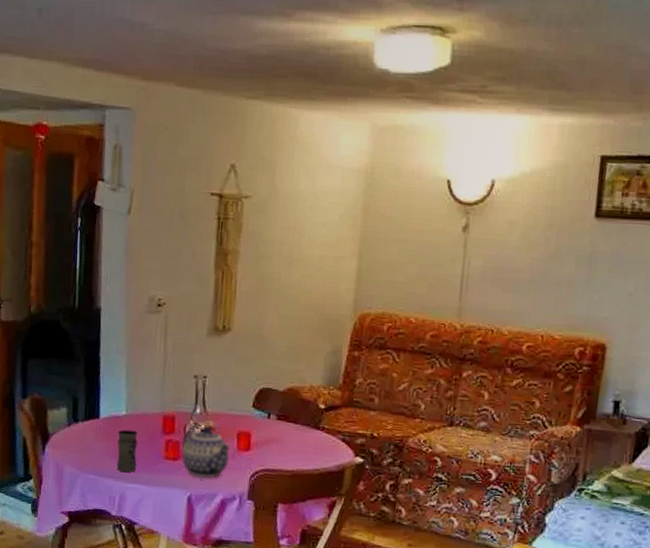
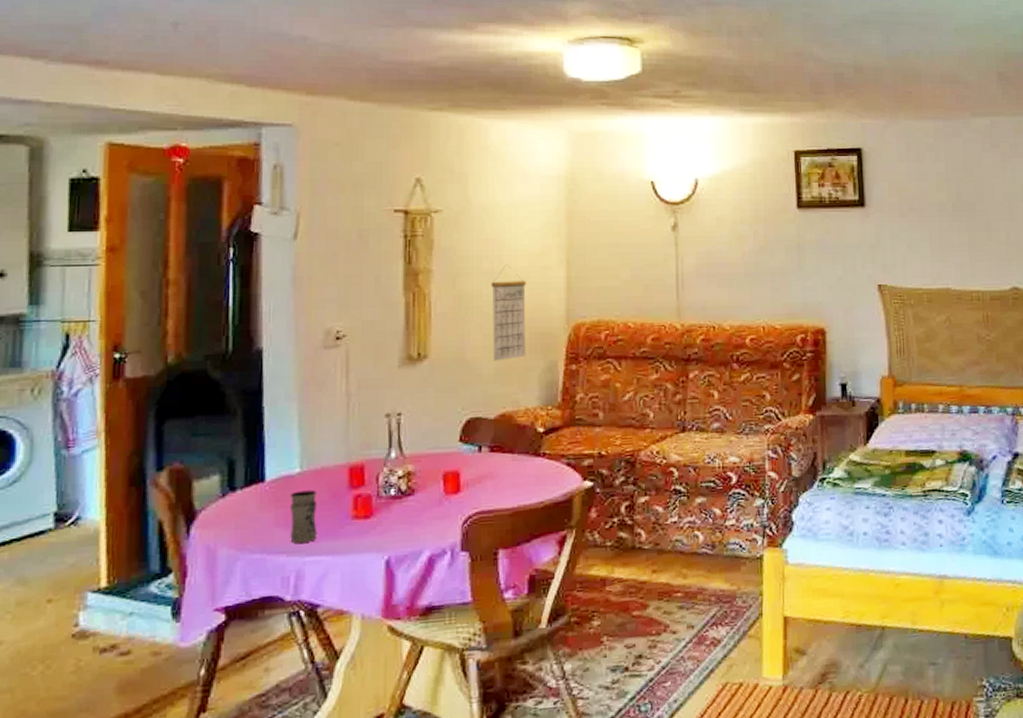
teapot: present [181,426,232,479] -> none [374,472,438,536]
calendar: none [286,252,321,341] -> present [491,264,526,362]

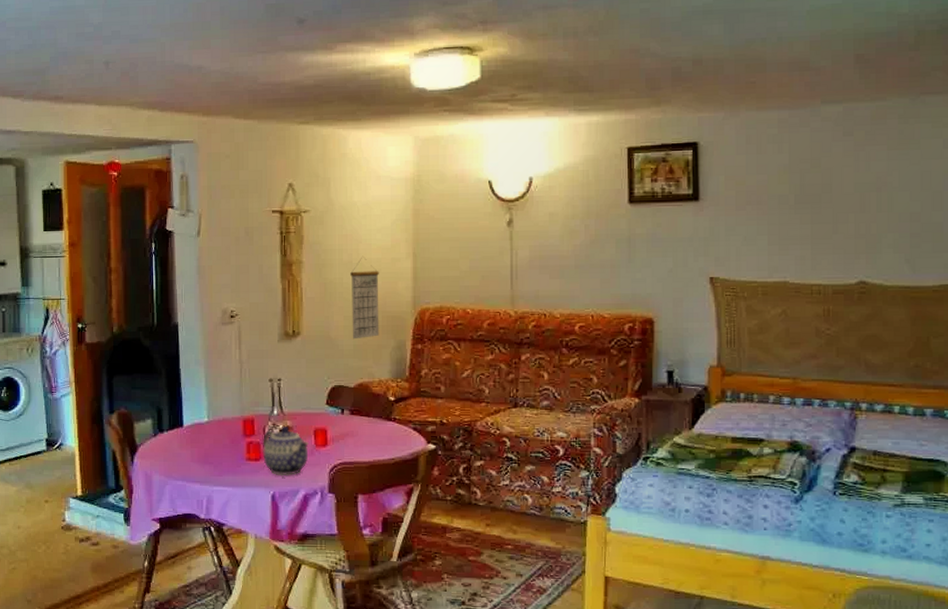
jar: present [289,490,318,543] -> none [201,435,222,475]
teapot: none [374,472,438,536] -> present [262,427,310,476]

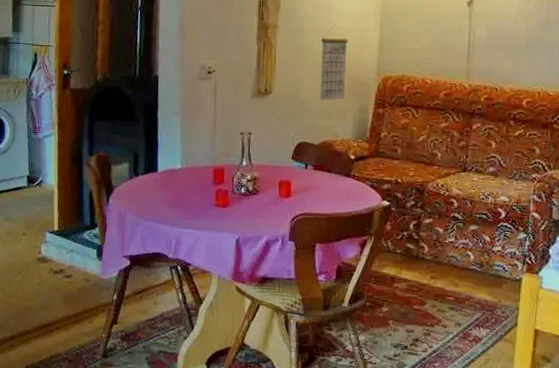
teapot: present [262,427,310,476] -> none [230,177,274,223]

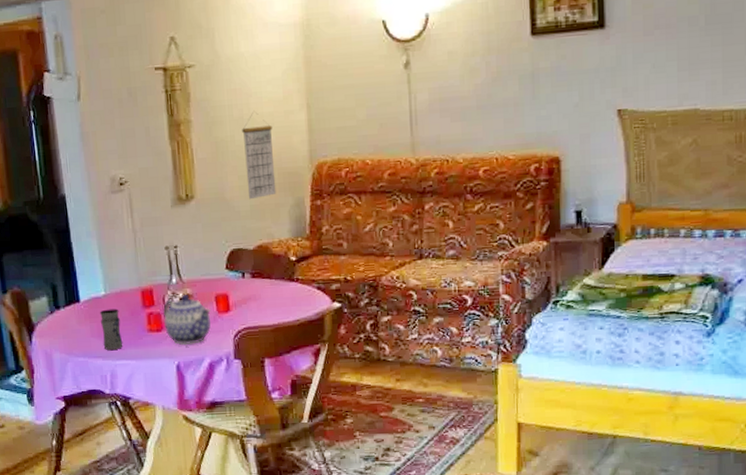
jar: none [173,181,192,219] -> present [99,308,123,350]
teapot: none [230,177,274,223] -> present [162,294,212,346]

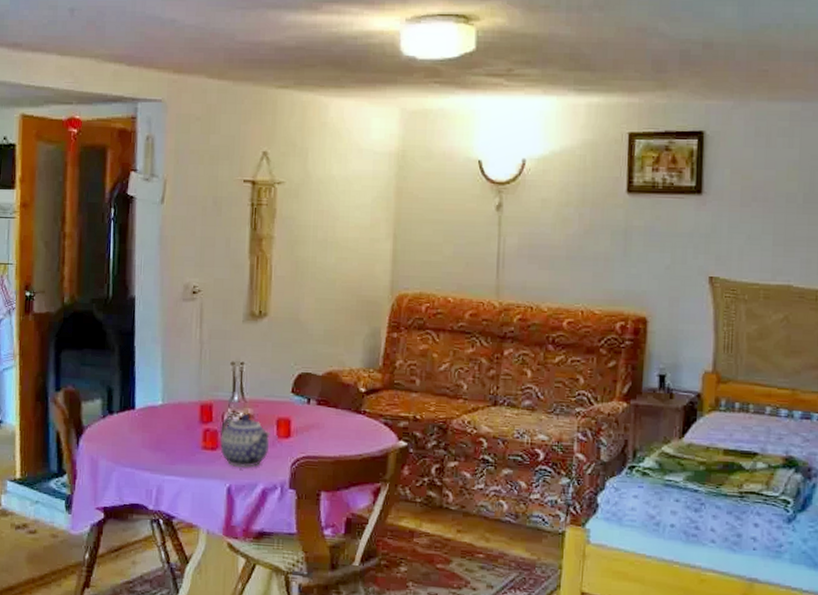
jar: present [99,308,123,350] -> none [153,420,175,464]
calendar: present [242,111,277,200] -> none [323,235,356,324]

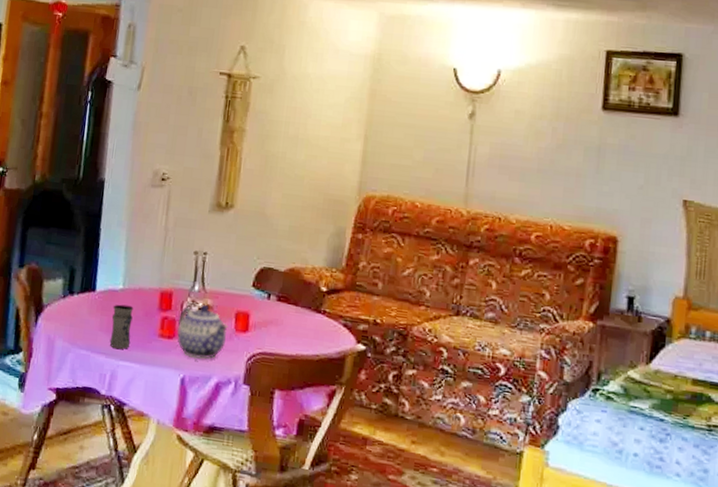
jar: none [153,420,175,464] -> present [109,304,134,349]

